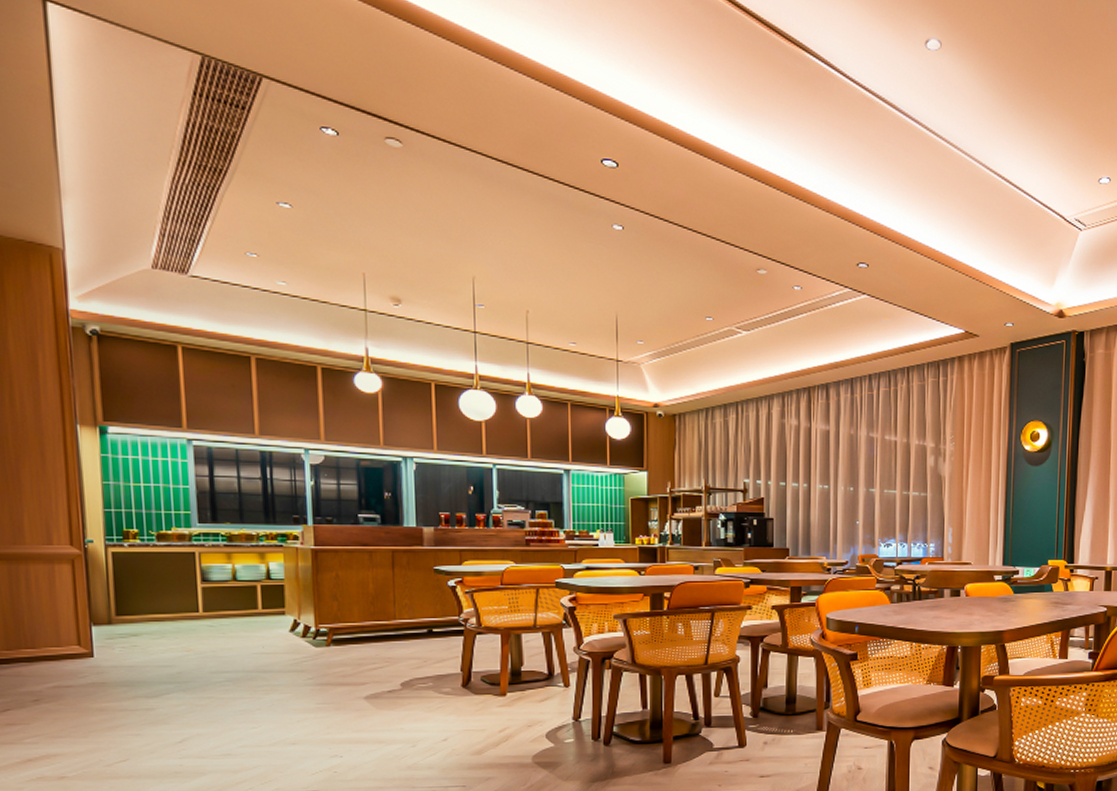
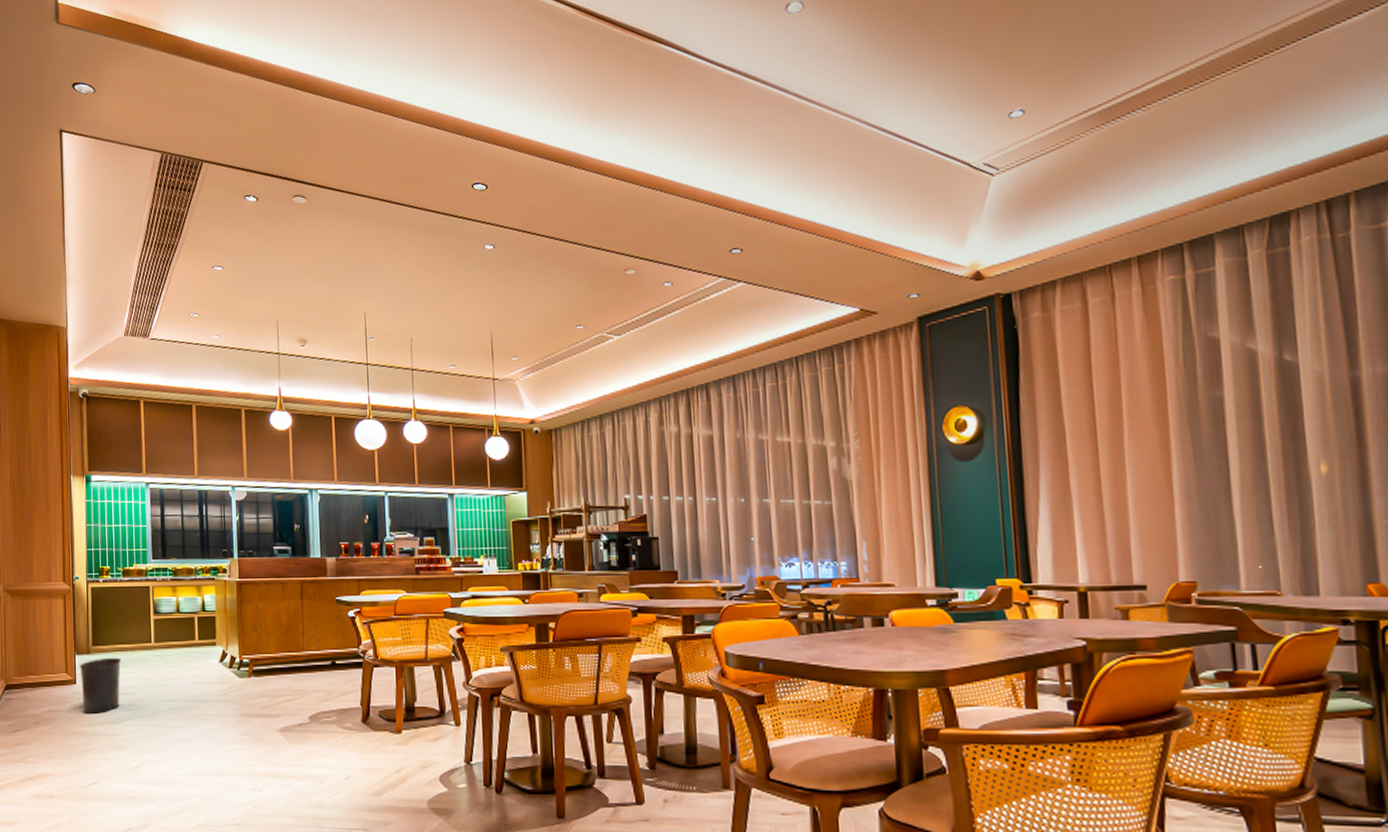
waste bin: none [97,628,158,688] -> present [79,657,122,714]

